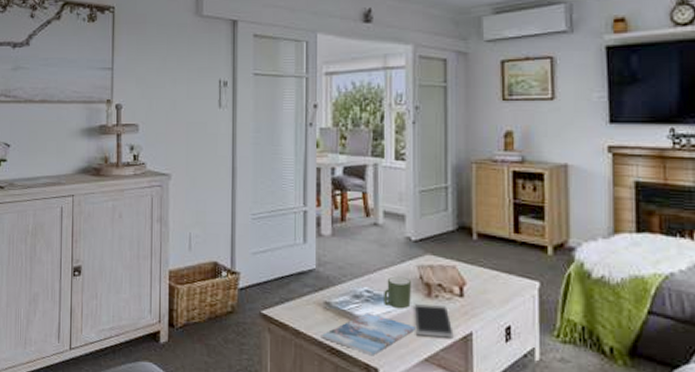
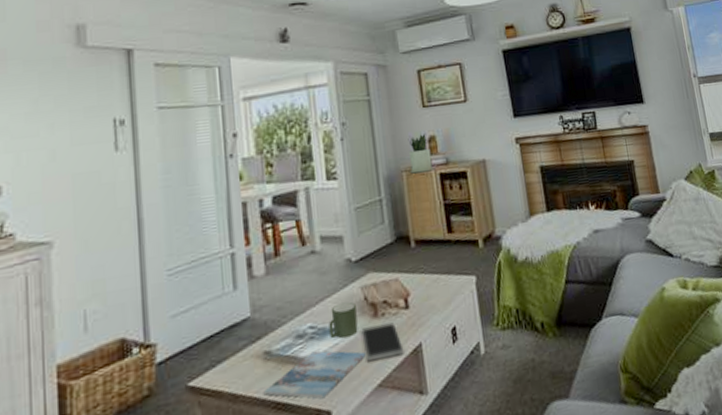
planter: none [480,128,507,167] -> present [408,134,434,174]

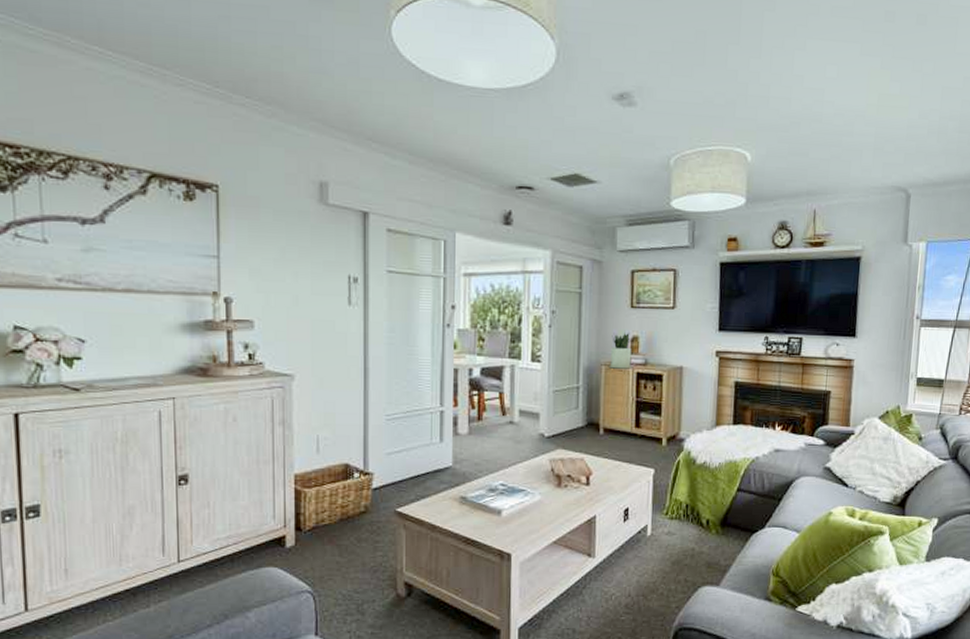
magazine: present [263,350,366,399] -> none [456,504,546,542]
mug: present [329,301,358,339] -> none [517,470,543,499]
tablet: present [361,322,404,362] -> none [545,494,580,522]

